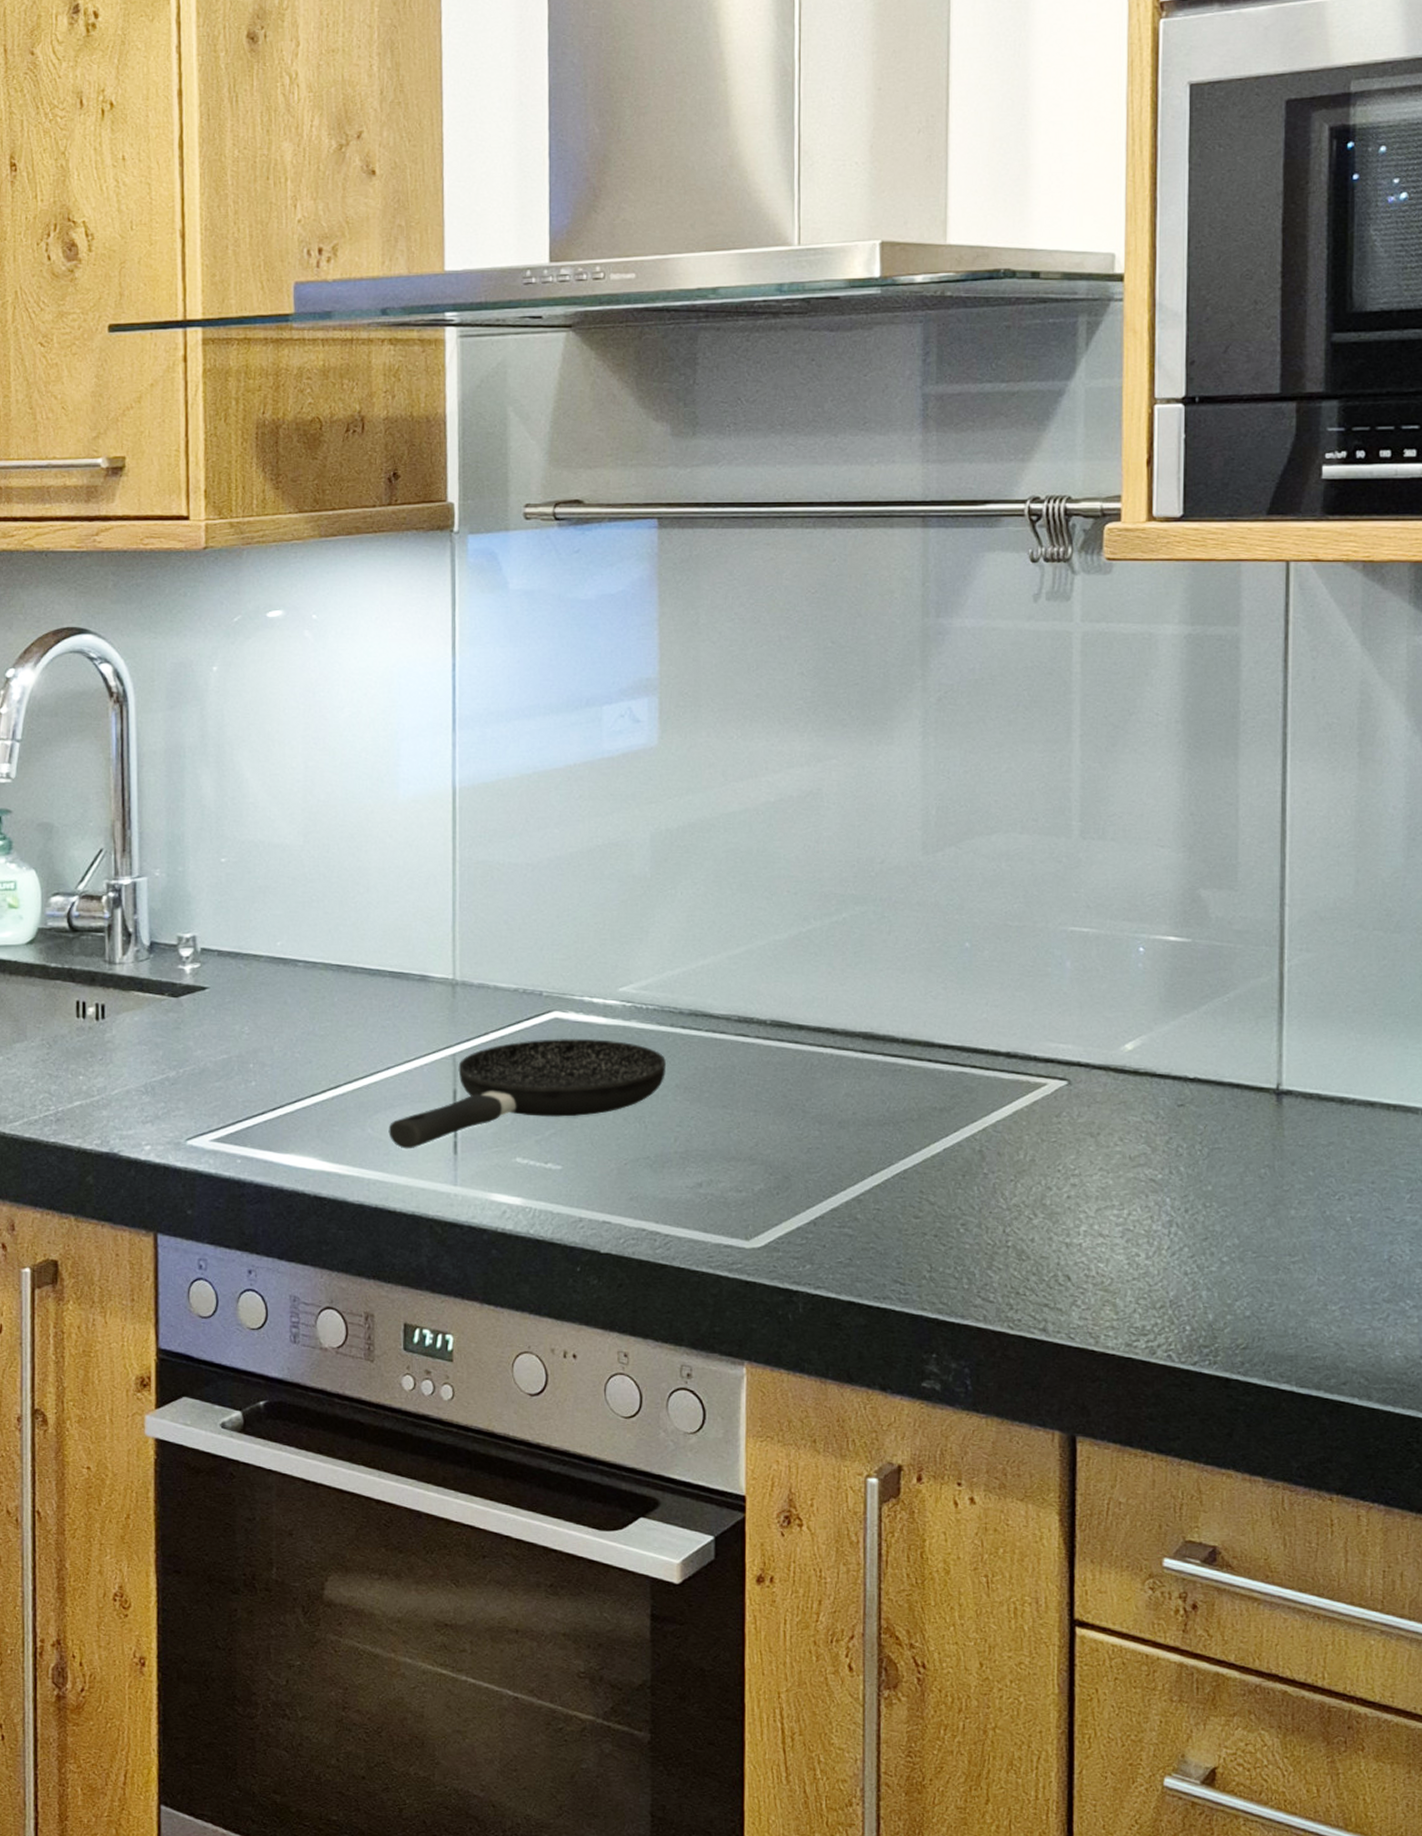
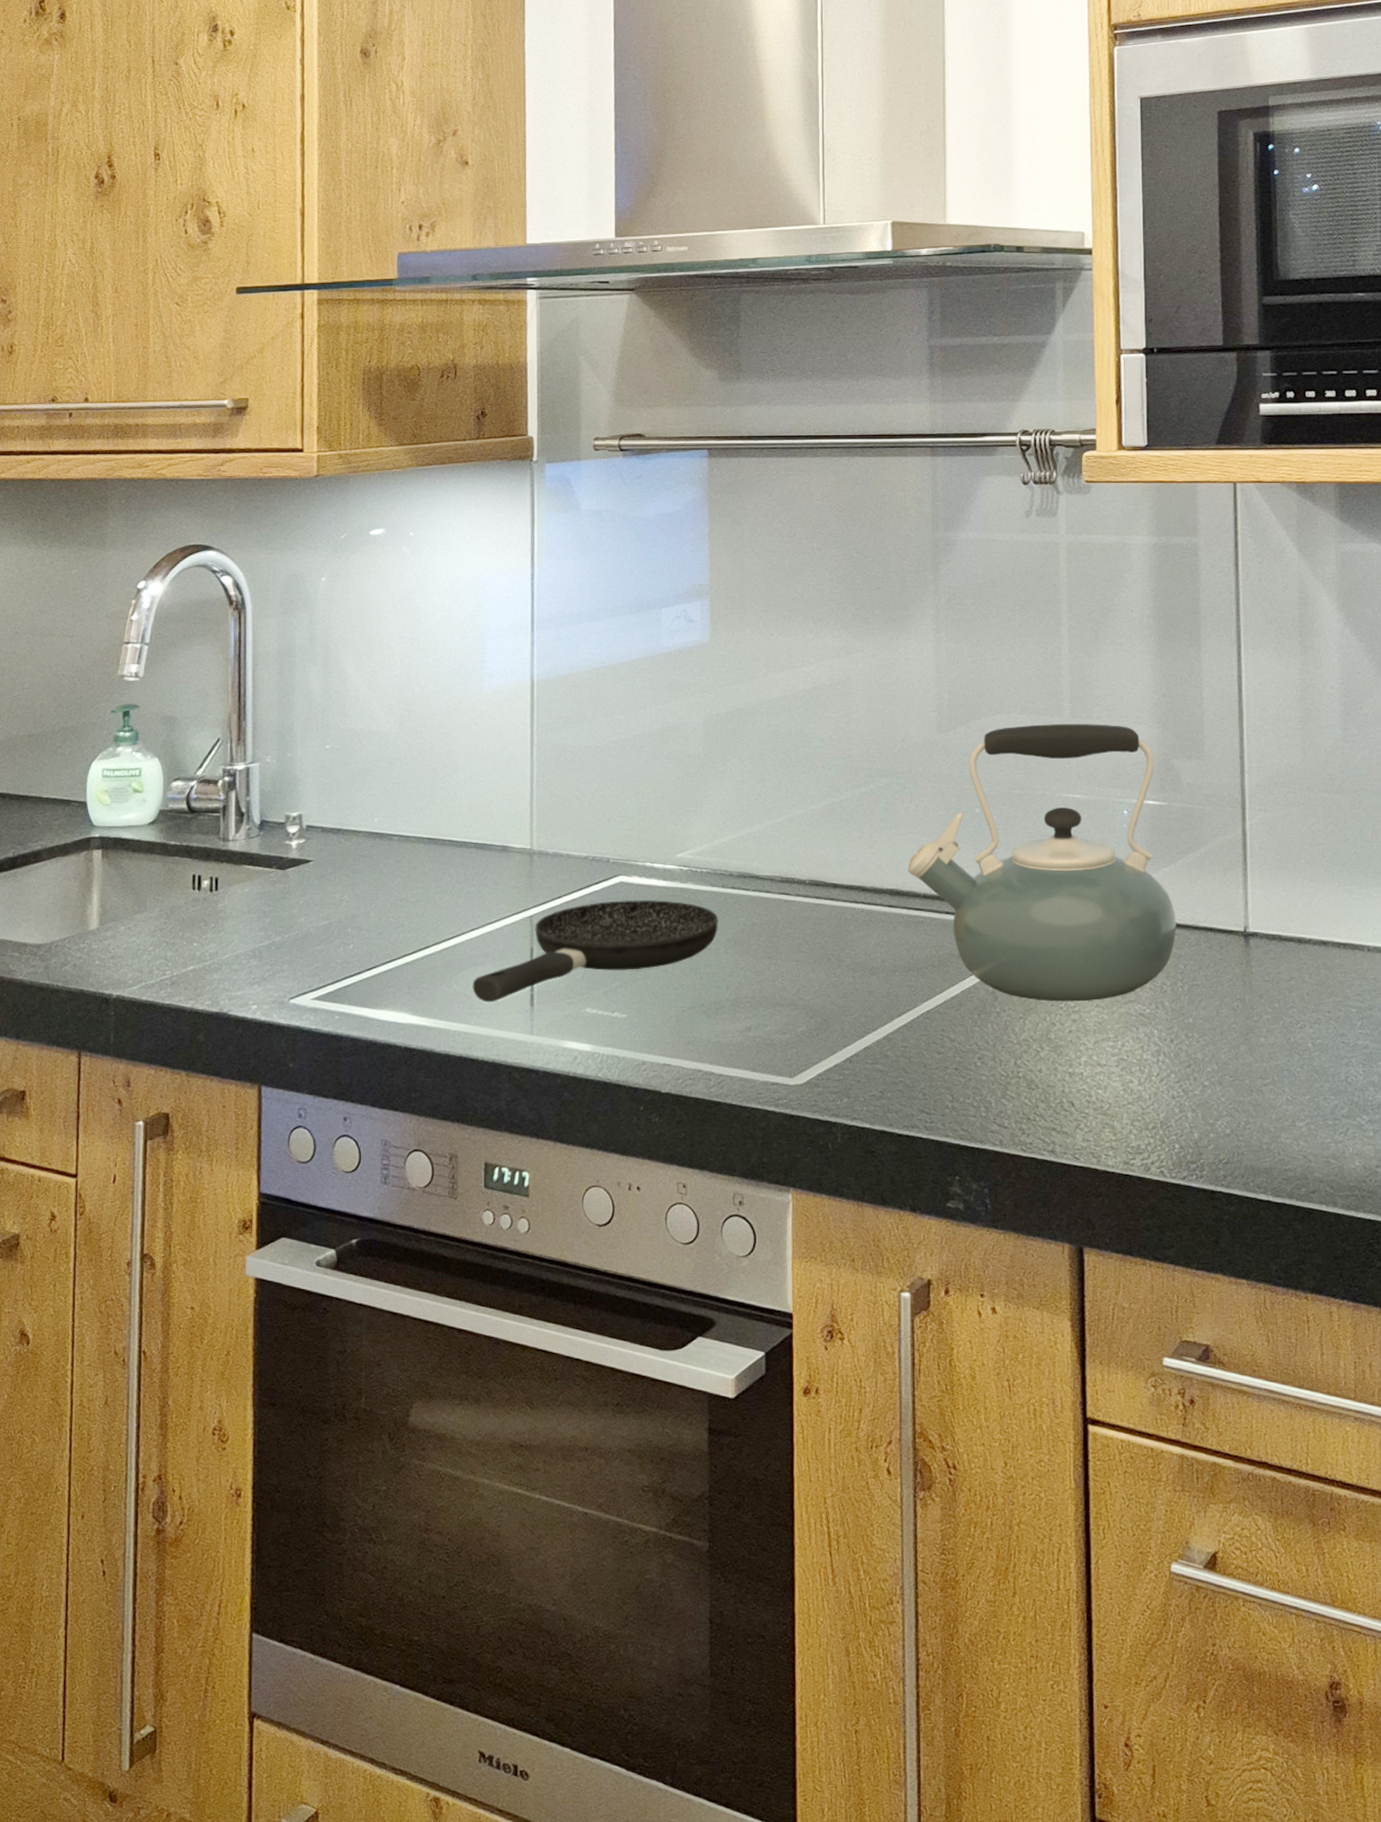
kettle: none [884,846,1197,1164] -> present [908,724,1177,1002]

